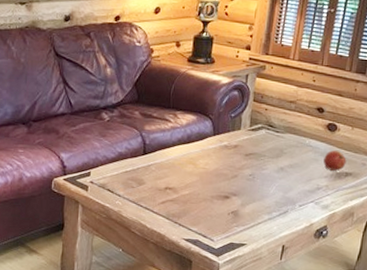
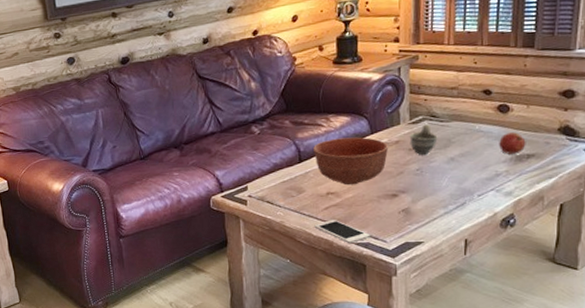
cell phone: none [149,214,200,239] -> present [314,220,370,244]
bowl: none [158,135,228,183] -> present [313,137,389,186]
cup: none [247,133,272,161] -> present [409,124,438,155]

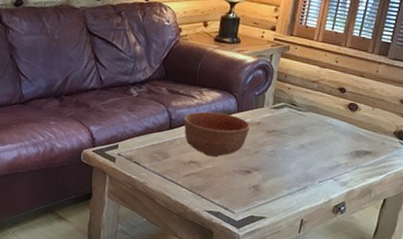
cell phone: present [314,220,370,244] -> none [173,187,222,211]
cup: present [409,124,438,155] -> none [269,111,294,138]
fruit: present [499,132,526,154] -> none [343,129,366,149]

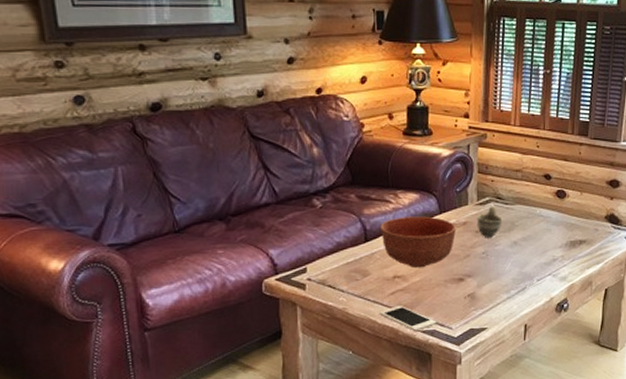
cell phone: none [173,187,222,211] -> present [379,306,437,332]
cup: none [269,111,294,138] -> present [476,206,503,237]

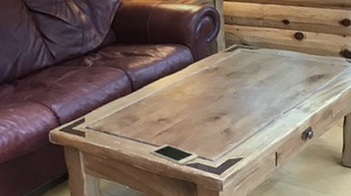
bowl: present [380,216,457,268] -> none [144,65,210,111]
cup: present [476,206,503,237] -> none [226,51,250,80]

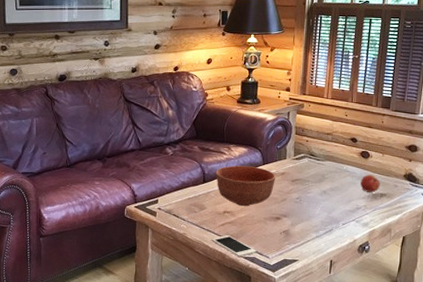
bowl: none [144,65,210,111] -> present [216,165,276,207]
fruit: none [297,56,317,76] -> present [360,175,380,192]

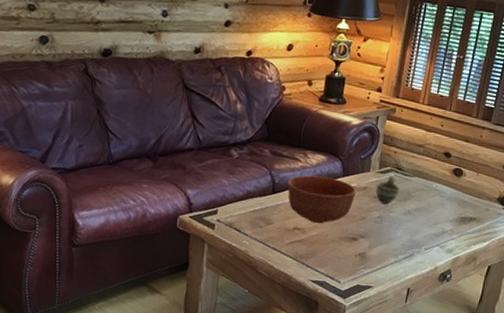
cell phone: present [211,235,256,257] -> none [276,255,327,281]
cup: none [293,161,315,186] -> present [375,175,400,204]
fruit: present [360,175,380,192] -> none [449,195,471,216]

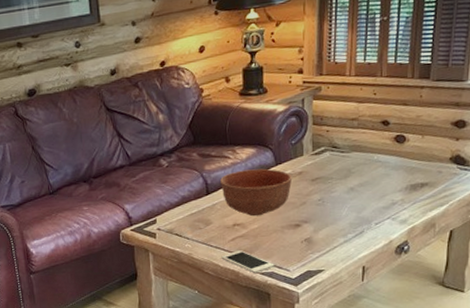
cell phone: none [276,255,327,281] -> present [221,250,275,274]
cup: present [375,175,400,204] -> none [312,155,339,185]

